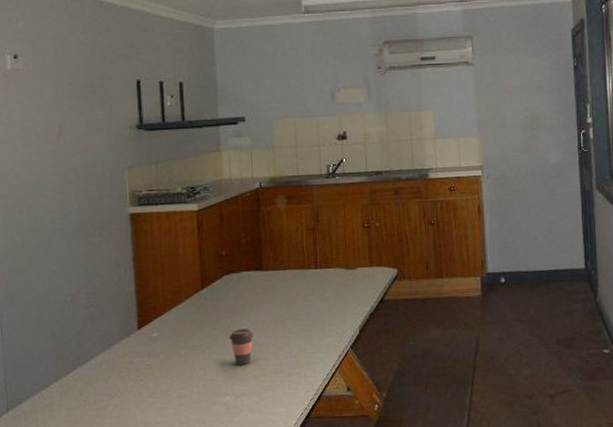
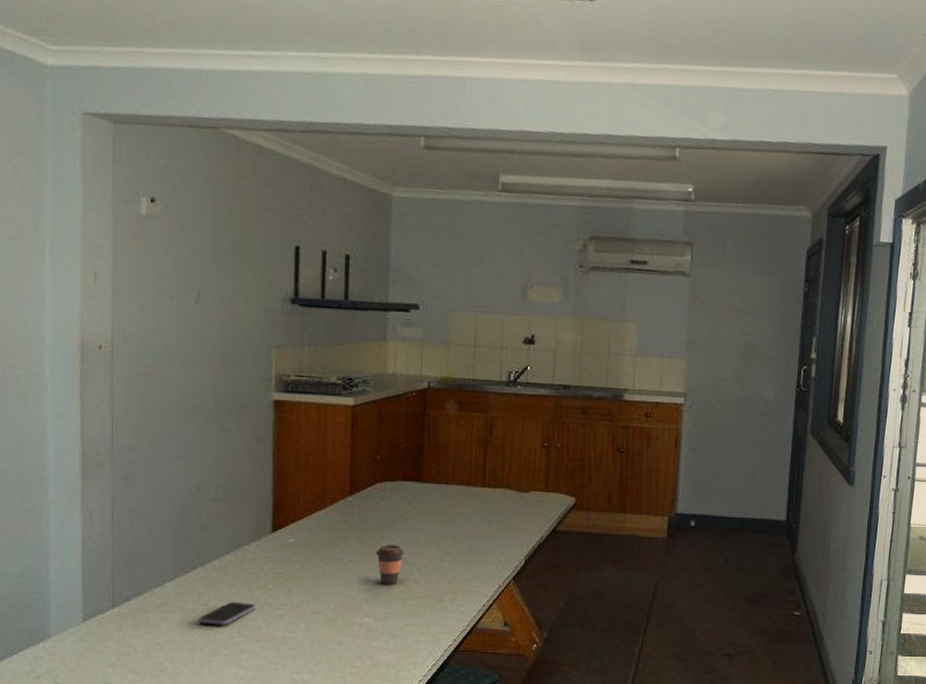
smartphone: none [82,394,130,418] -> present [199,602,255,625]

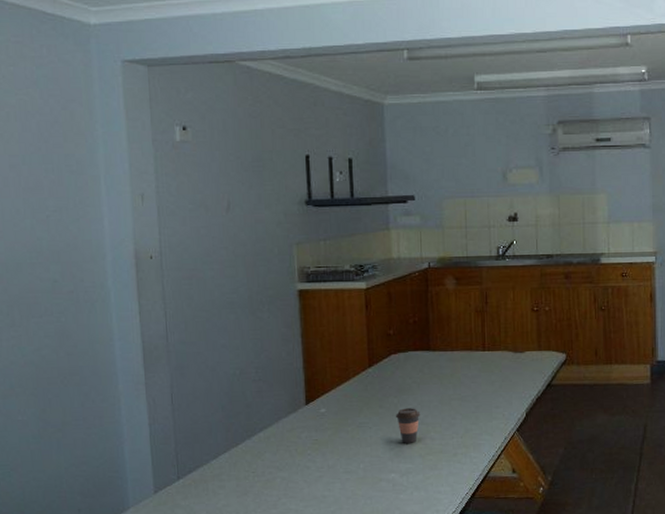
smartphone: present [199,602,255,625] -> none [250,468,297,489]

